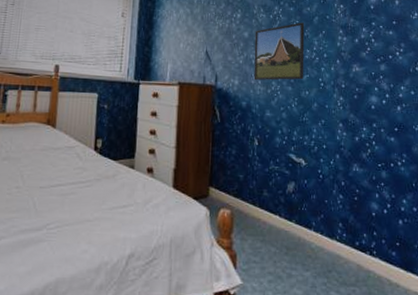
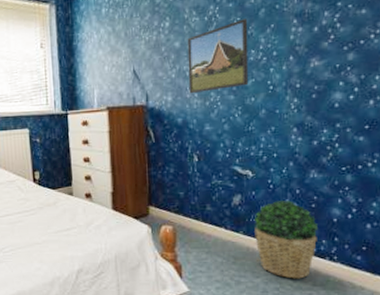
potted plant: none [305,191,359,274] -> present [253,200,317,279]

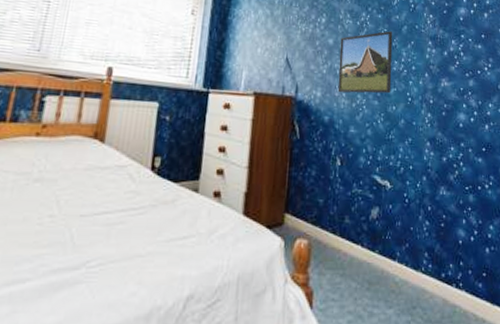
potted plant: present [253,200,317,279] -> none [389,217,446,310]

